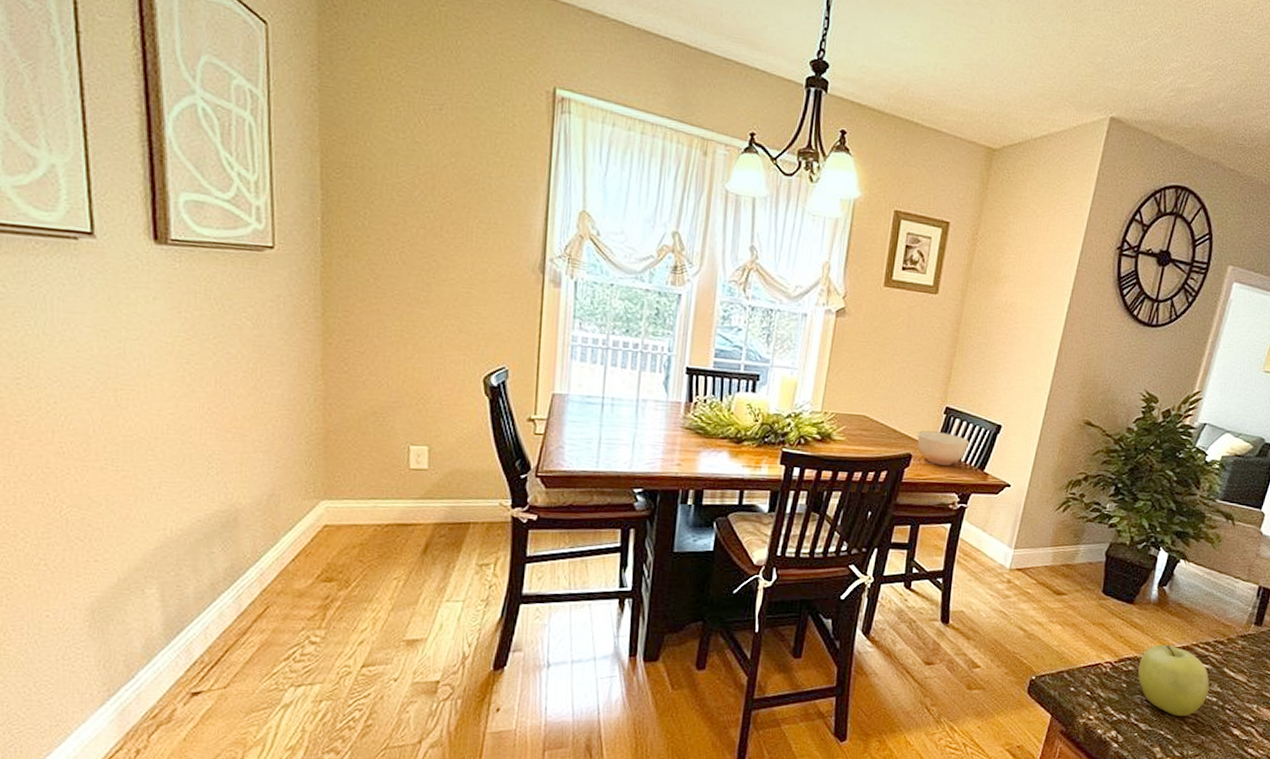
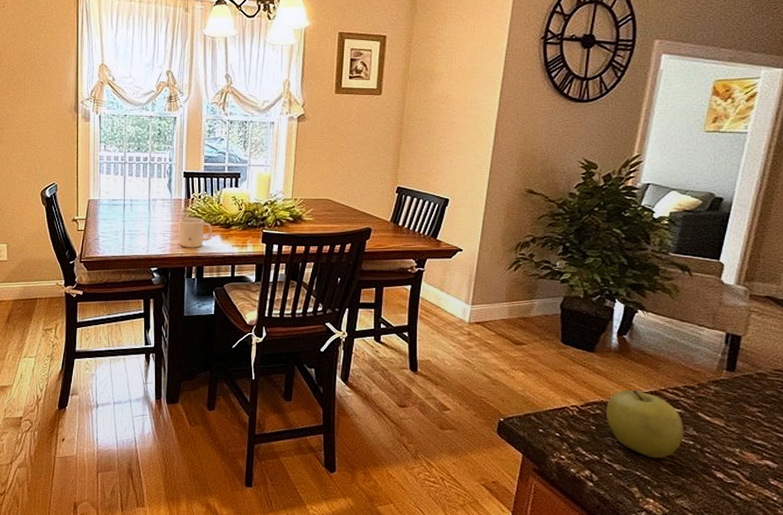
mug: none [673,426,719,466] -> present [178,218,213,248]
bowl: present [917,431,970,466] -> none [375,208,421,236]

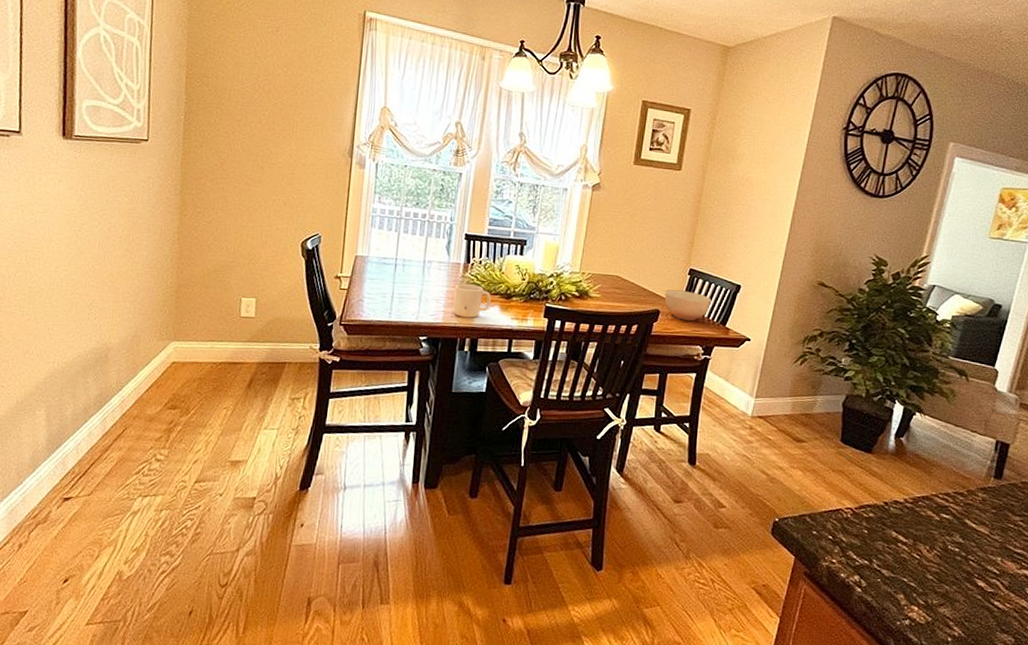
bowl: none [375,208,421,236] -> present [664,289,712,321]
fruit: present [606,390,684,459] -> none [879,494,951,565]

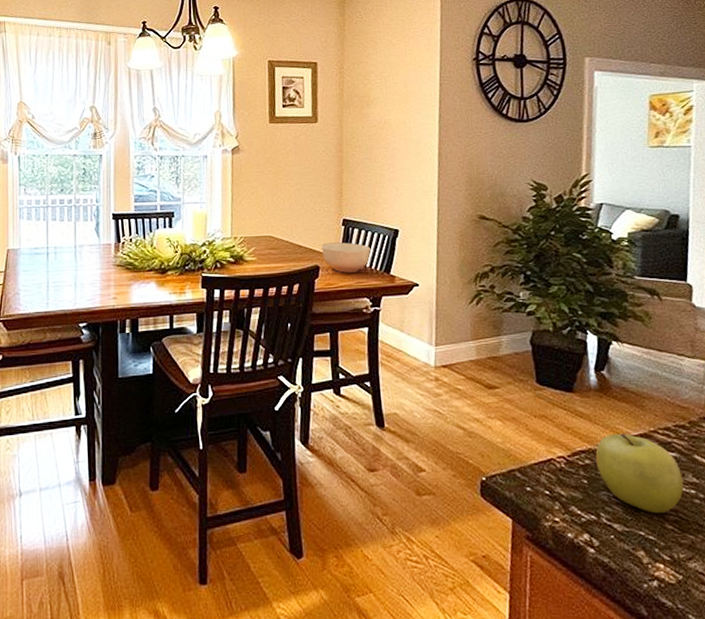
mug: present [453,284,492,318] -> none [108,264,147,298]
fruit: none [879,494,951,565] -> present [595,434,684,514]

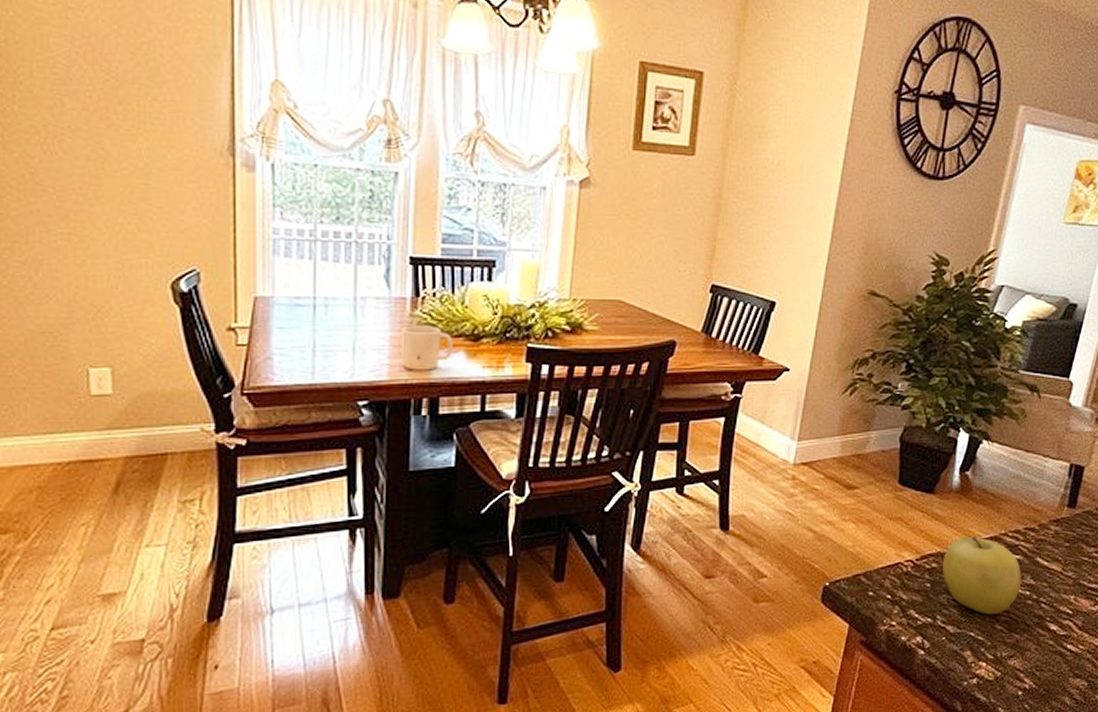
mug: none [108,264,147,298] -> present [400,325,453,371]
bowl: present [321,242,371,273] -> none [681,313,741,351]

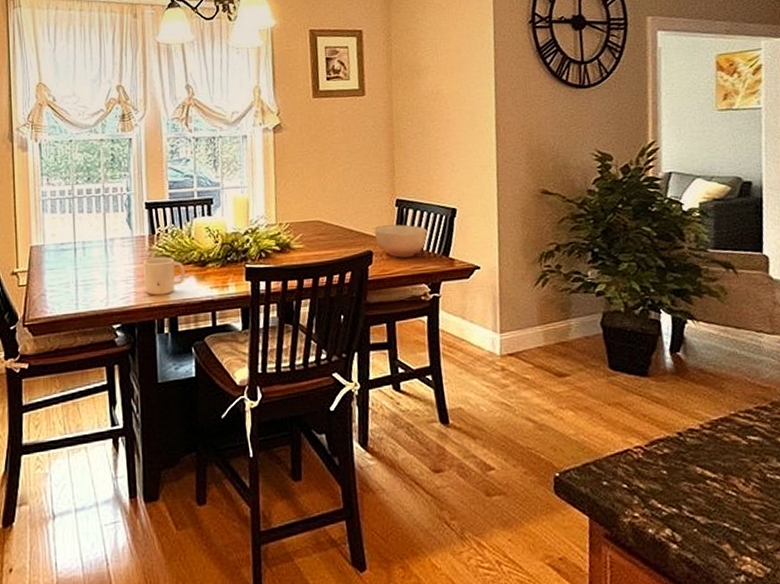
bowl: none [681,313,741,351] -> present [374,224,428,258]
fruit: present [942,537,1022,615] -> none [674,419,768,504]

